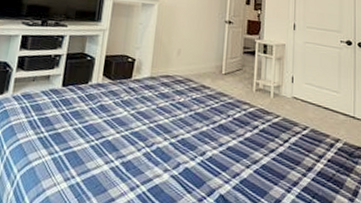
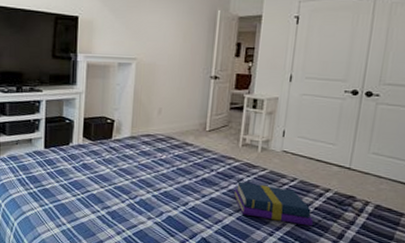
book: none [250,128,327,181] -> present [233,181,313,227]

